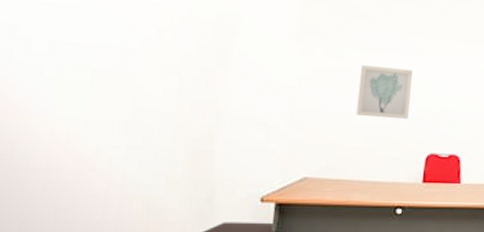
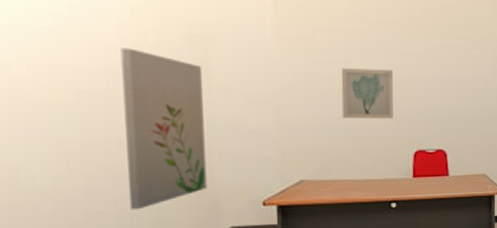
wall art: none [120,30,222,197] -> present [120,47,207,210]

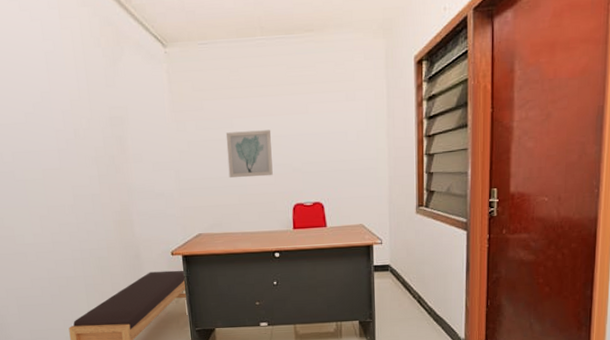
wall art: present [120,47,207,210] -> none [66,132,131,259]

